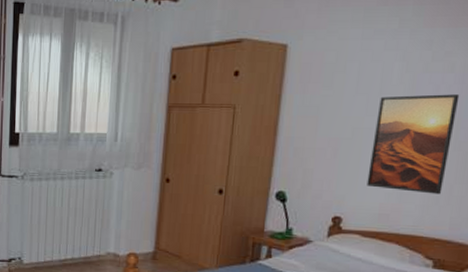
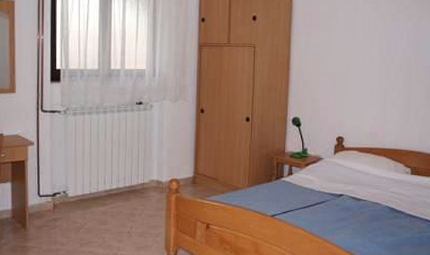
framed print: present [367,94,460,195] -> none [359,38,417,116]

